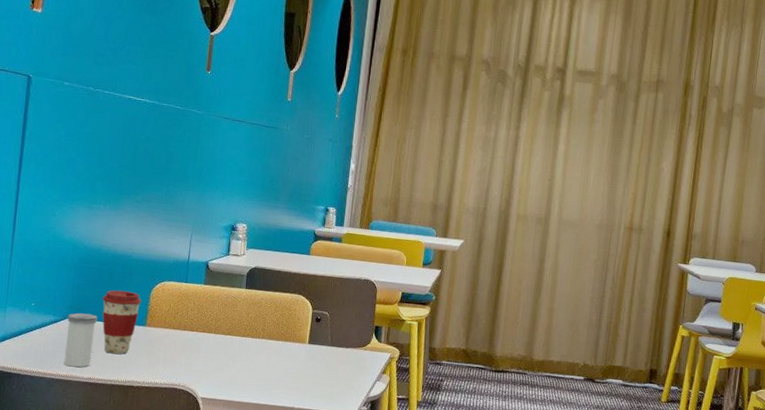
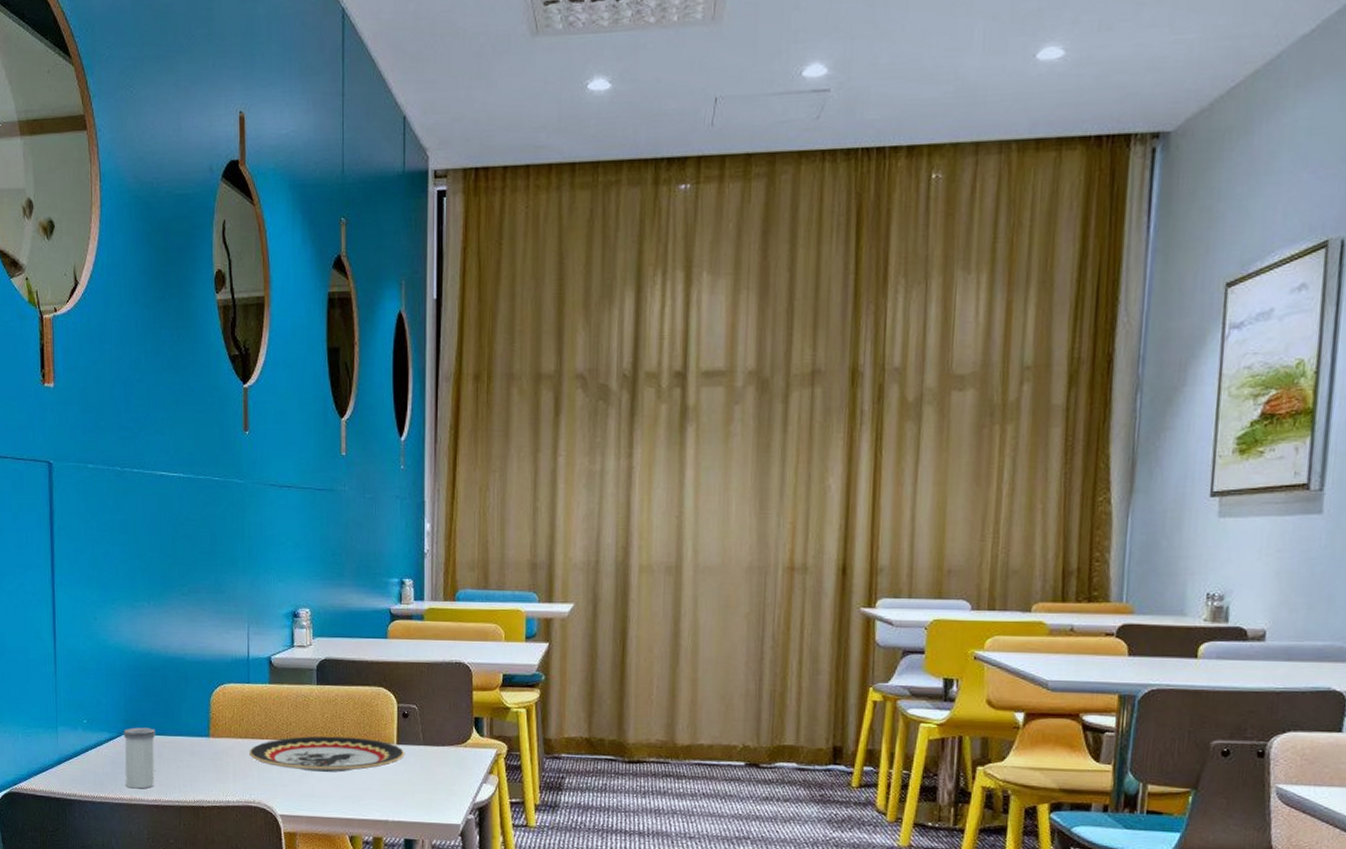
coffee cup: present [102,290,142,354] -> none [158,698,202,772]
plate: none [180,331,315,364] -> present [249,736,405,772]

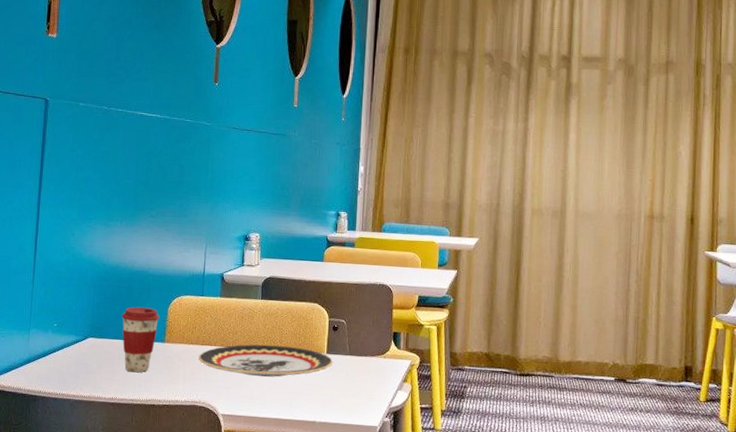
salt shaker: present [123,727,156,789] -> none [86,331,118,388]
coffee cup: none [158,698,202,772] -> present [121,306,160,373]

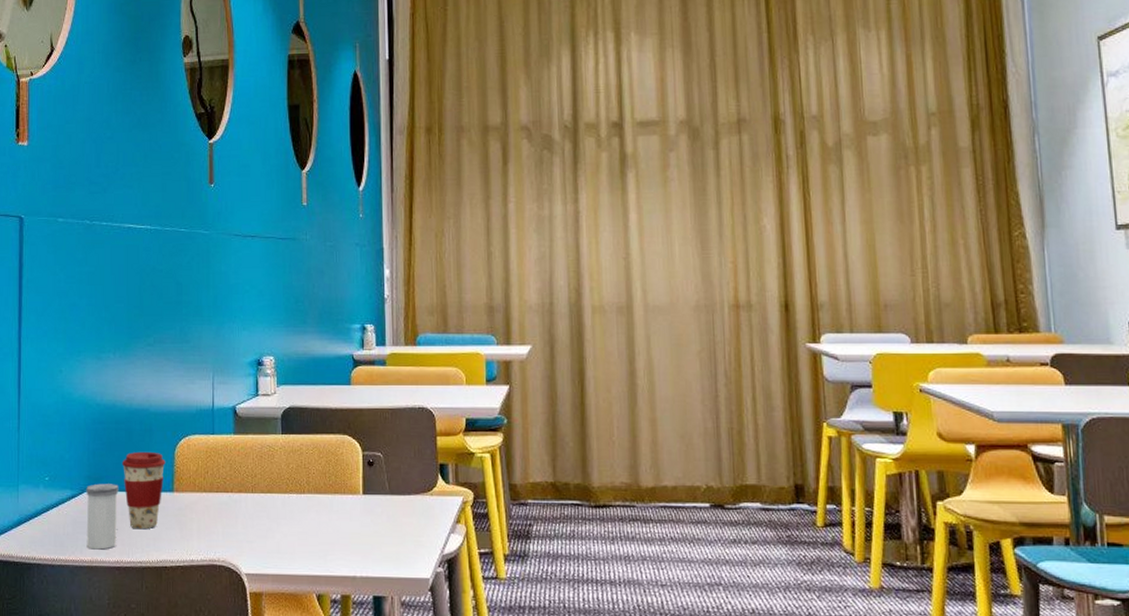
salt shaker: none [86,331,118,388] -> present [86,483,119,550]
plate: present [198,344,333,377] -> none [214,487,372,526]

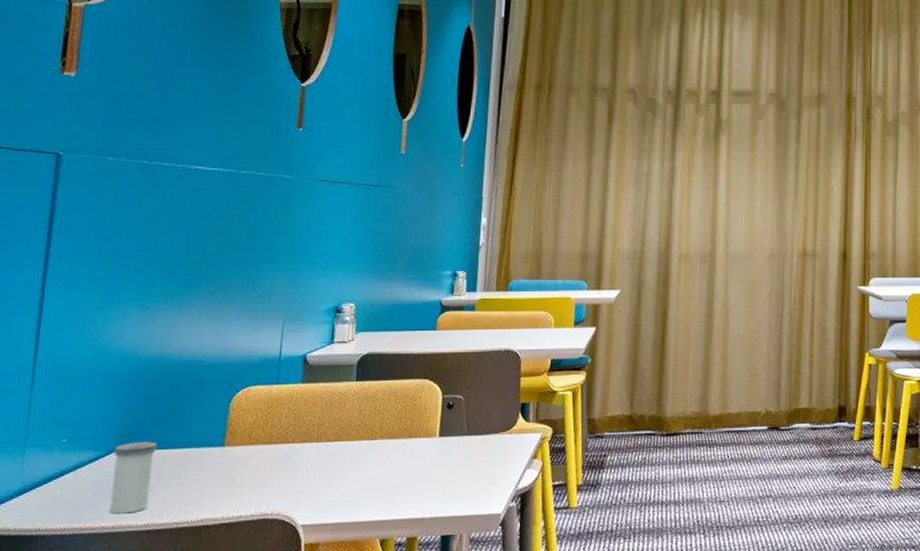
coffee cup: present [121,451,166,530] -> none [163,405,218,489]

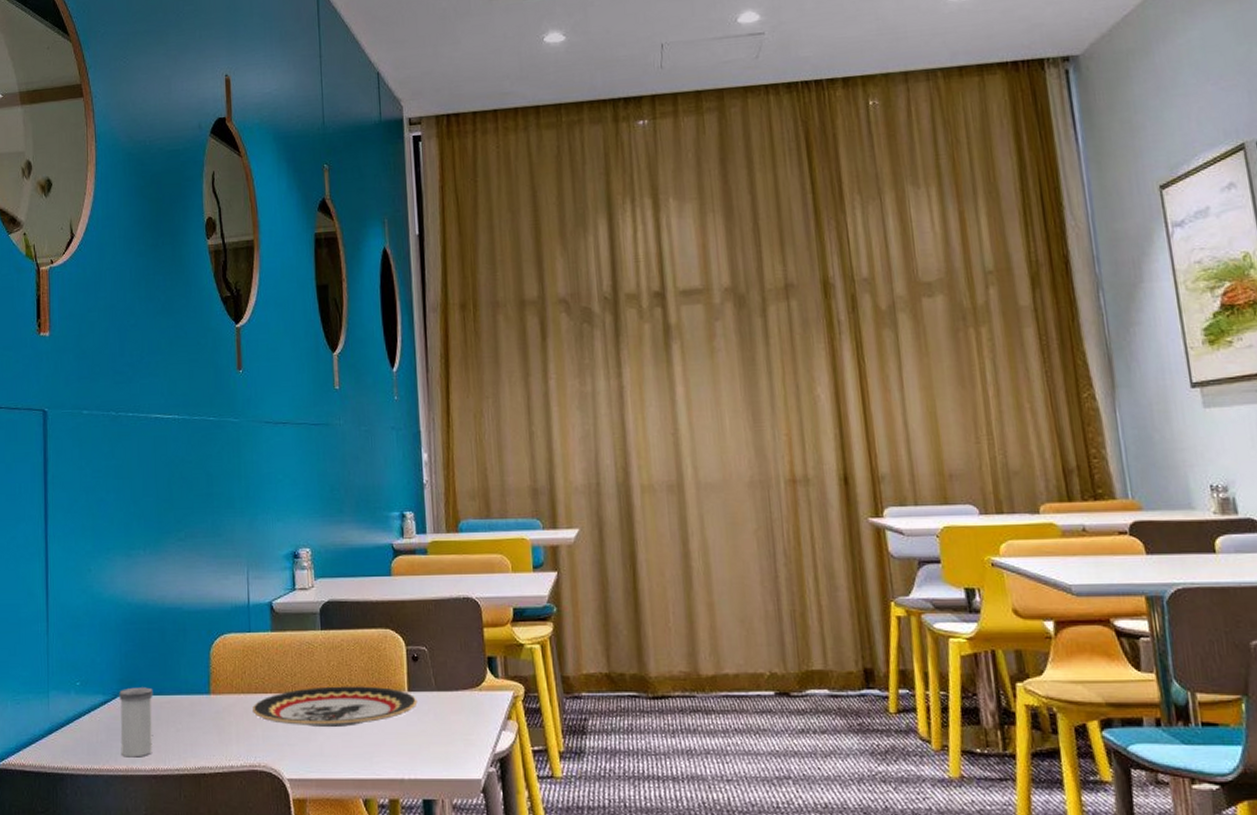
plate: none [271,433,448,474] -> present [253,686,418,727]

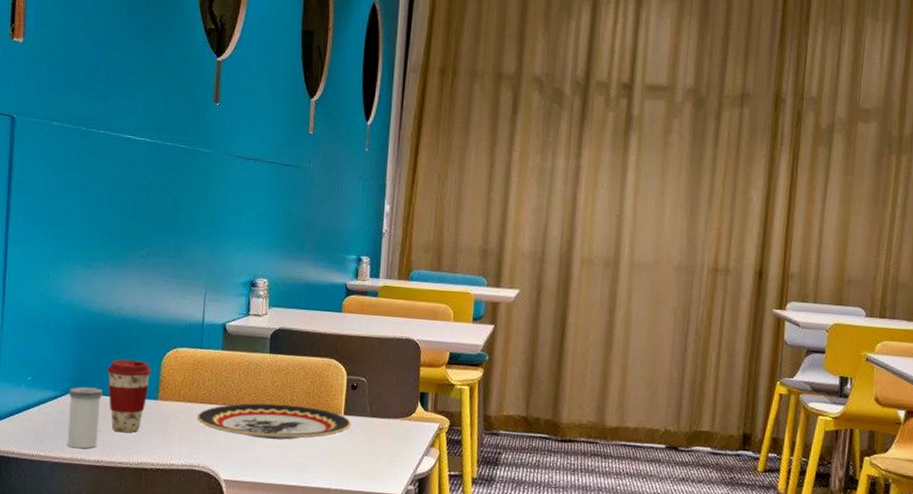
coffee cup: none [155,652,201,735] -> present [107,359,152,433]

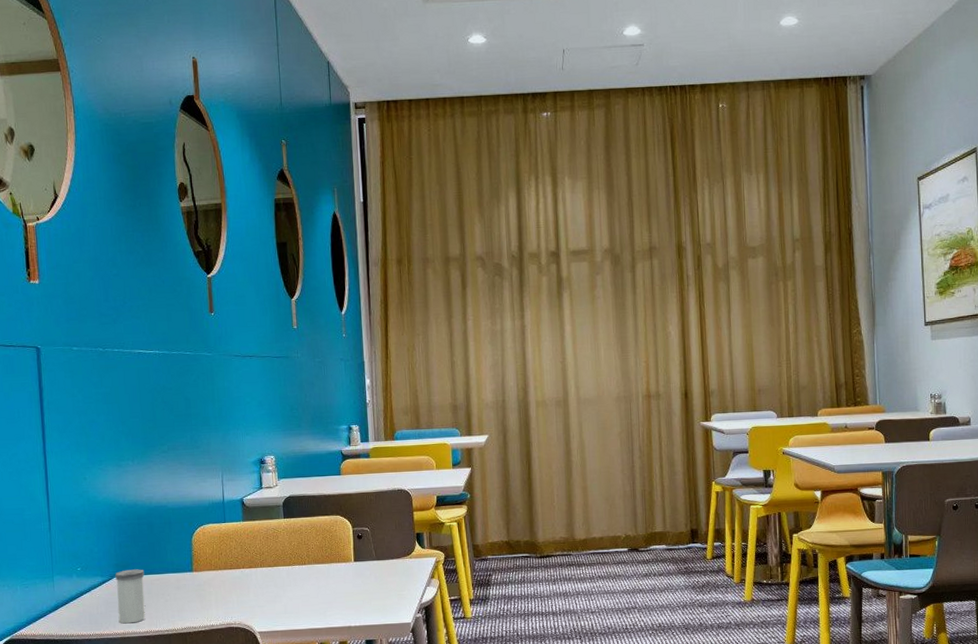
coffee cup: present [107,359,152,433] -> none [145,540,185,605]
plate: present [197,403,352,440] -> none [228,559,362,592]

